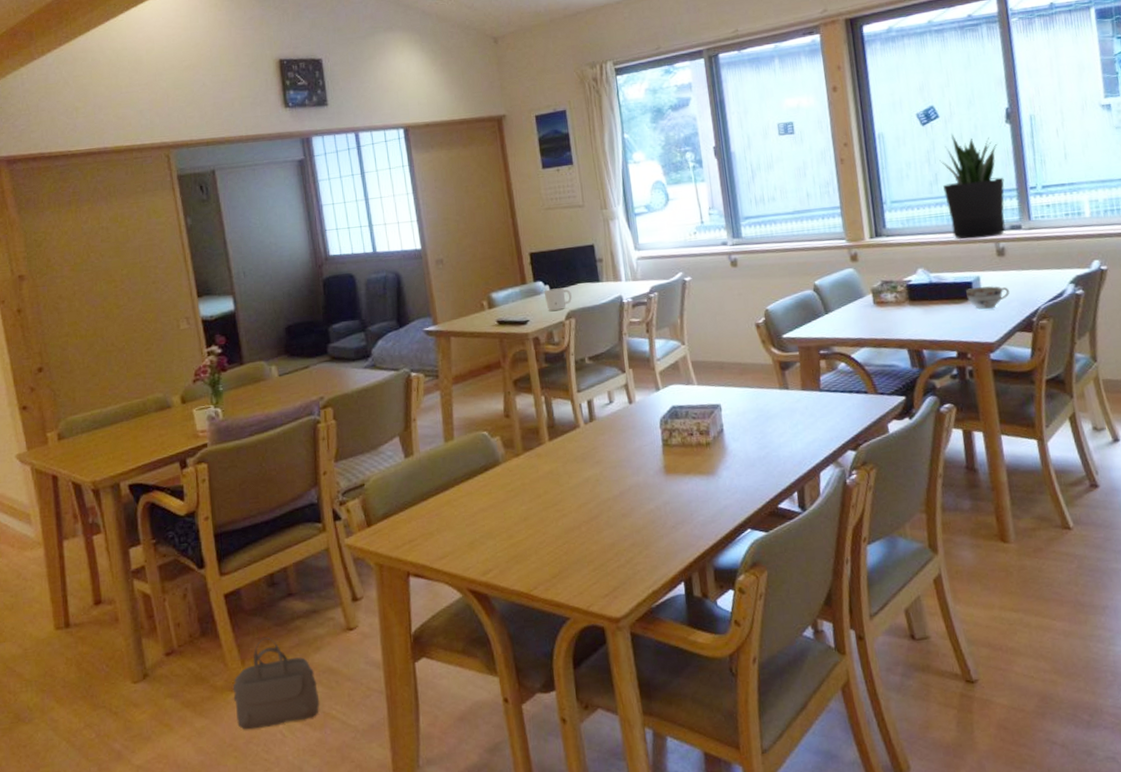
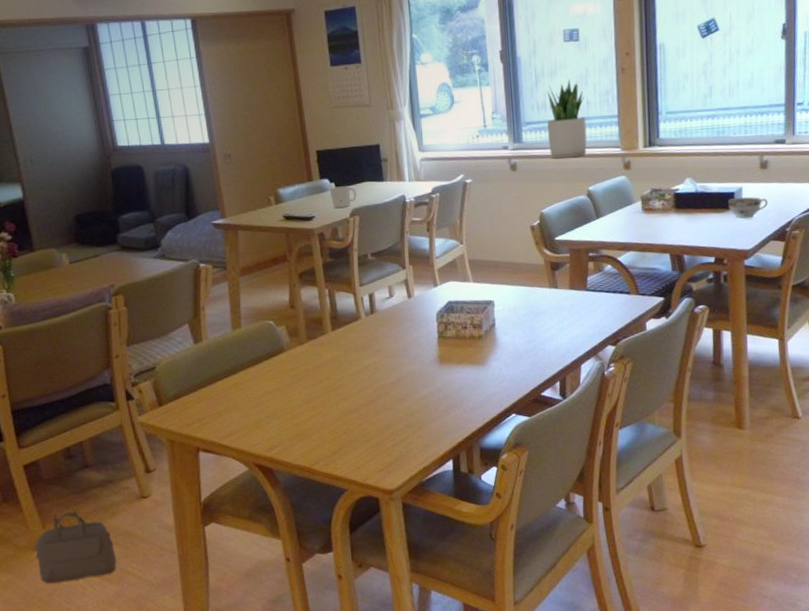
planter: none [765,172,810,253] -> present [547,80,587,159]
planter: present [939,134,1006,239] -> none [715,47,774,152]

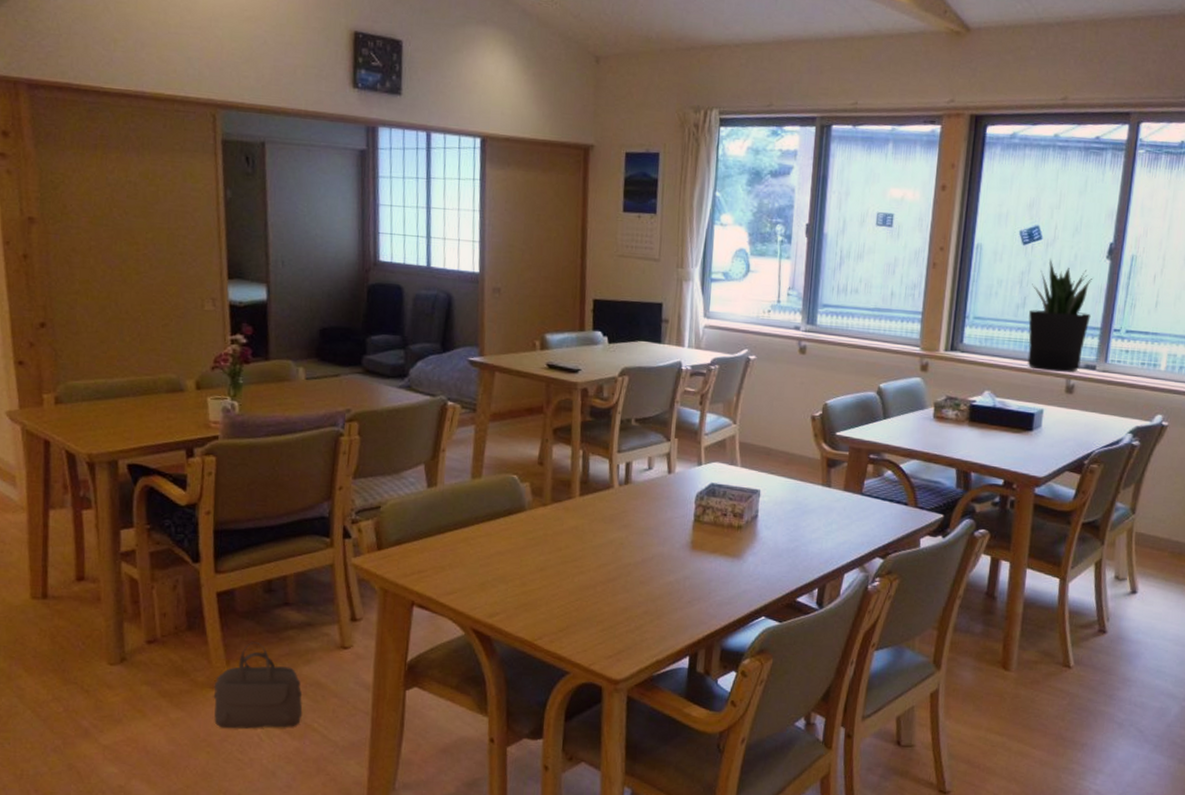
mug: present [329,186,357,209] -> none [601,341,630,365]
planter: present [547,80,587,159] -> none [844,266,890,350]
planter: none [715,47,774,152] -> present [1027,259,1093,372]
teacup: present [728,196,768,219] -> none [1026,419,1069,445]

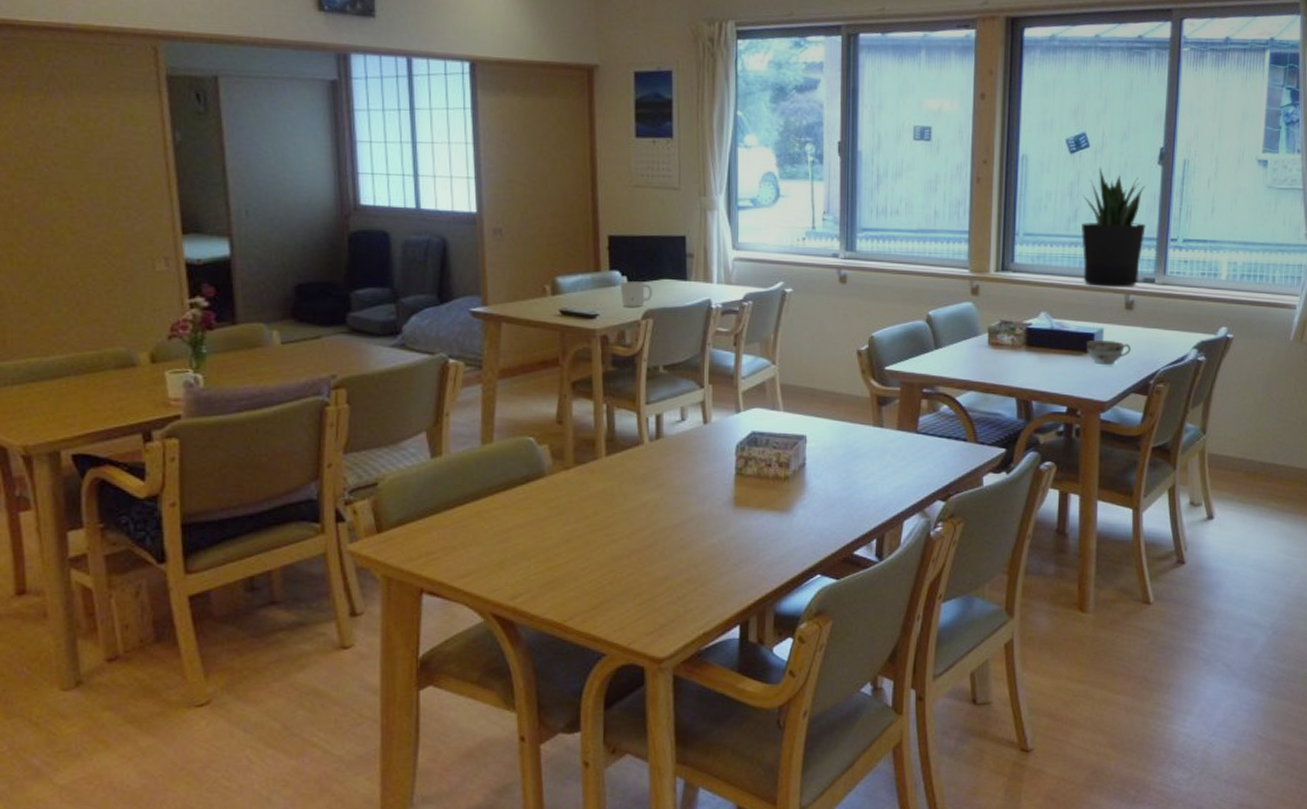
handbag: present [213,642,303,729] -> none [191,650,299,753]
mug: none [601,341,630,365] -> present [620,281,652,308]
teacup: none [1026,419,1069,445] -> present [1087,339,1131,366]

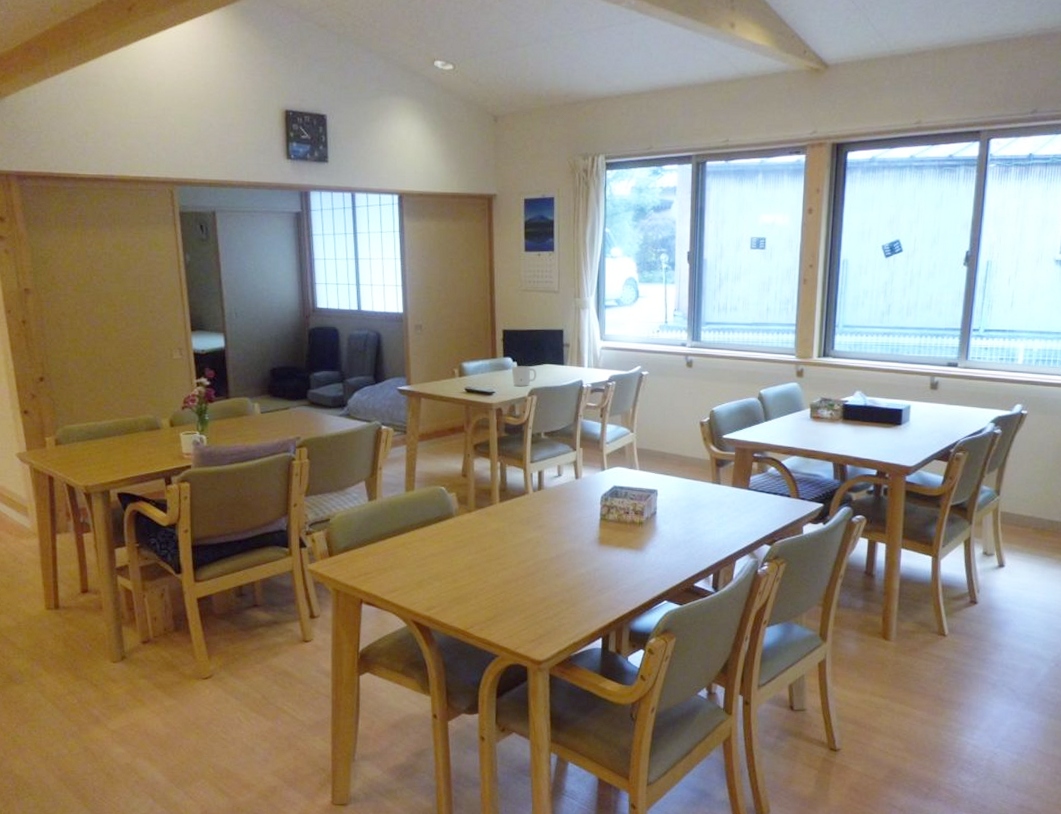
planter: present [1081,167,1146,287] -> none [893,269,952,370]
teacup: present [1087,339,1131,366] -> none [895,414,935,437]

